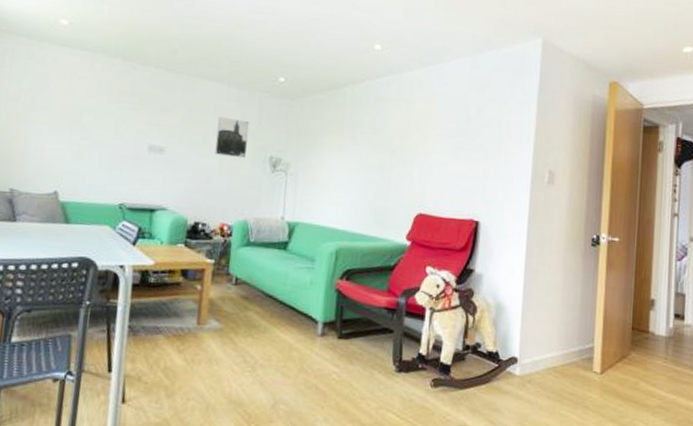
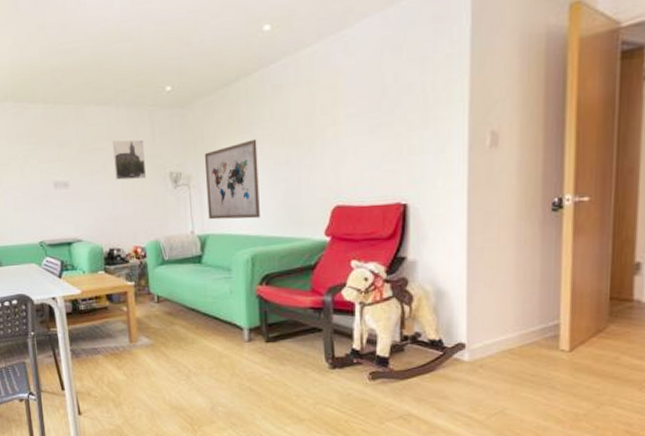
wall art: none [300,140,356,214] -> present [204,139,260,220]

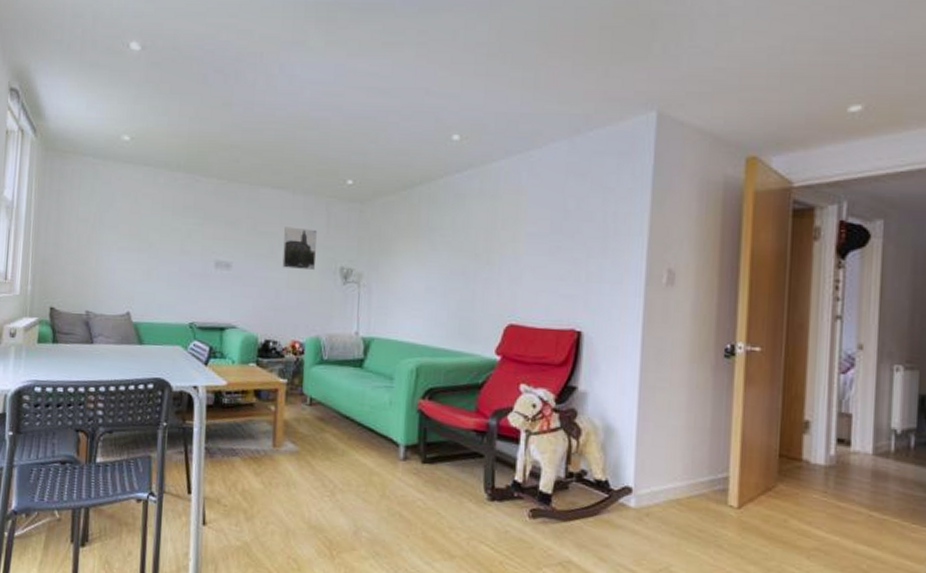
wall art: present [204,139,260,220] -> none [376,245,435,327]

